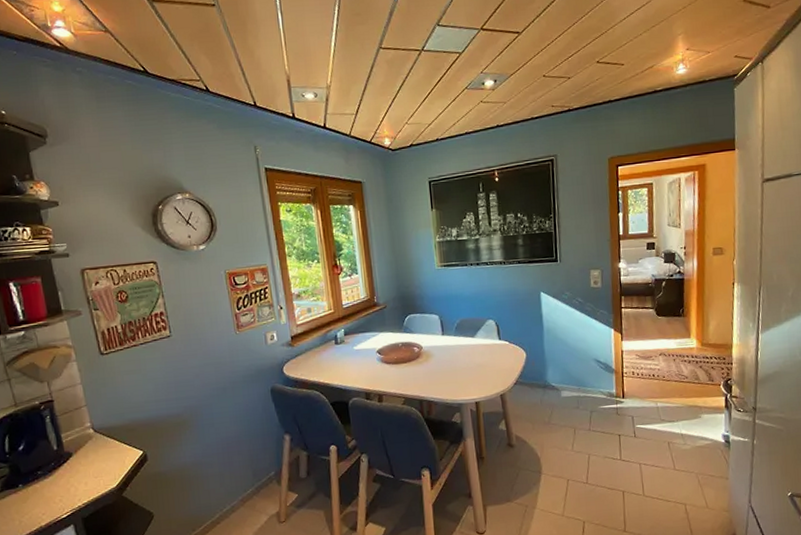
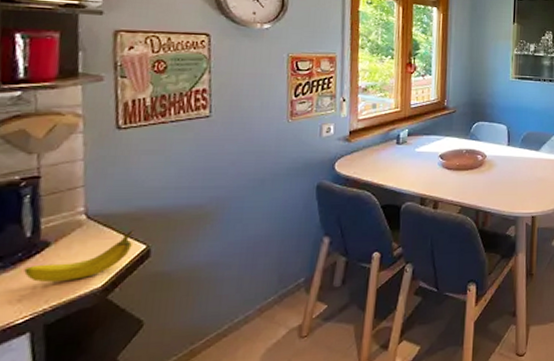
fruit: none [58,439,132,485] -> present [24,230,134,283]

